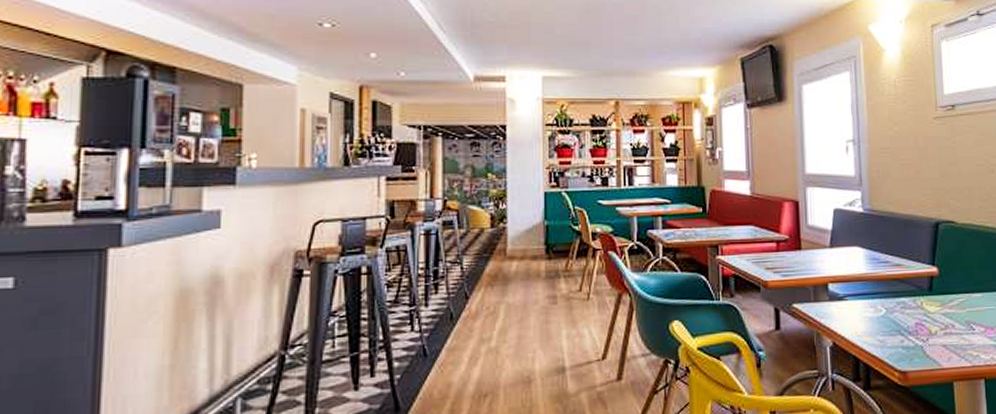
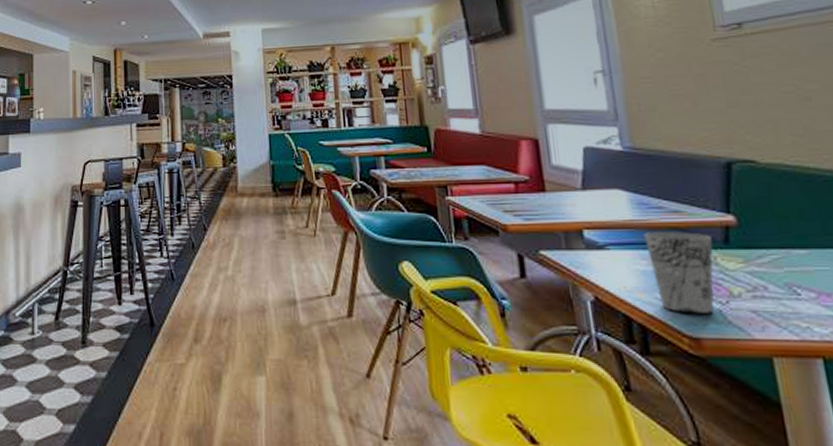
cup: none [873,282,921,352] -> present [644,232,714,315]

